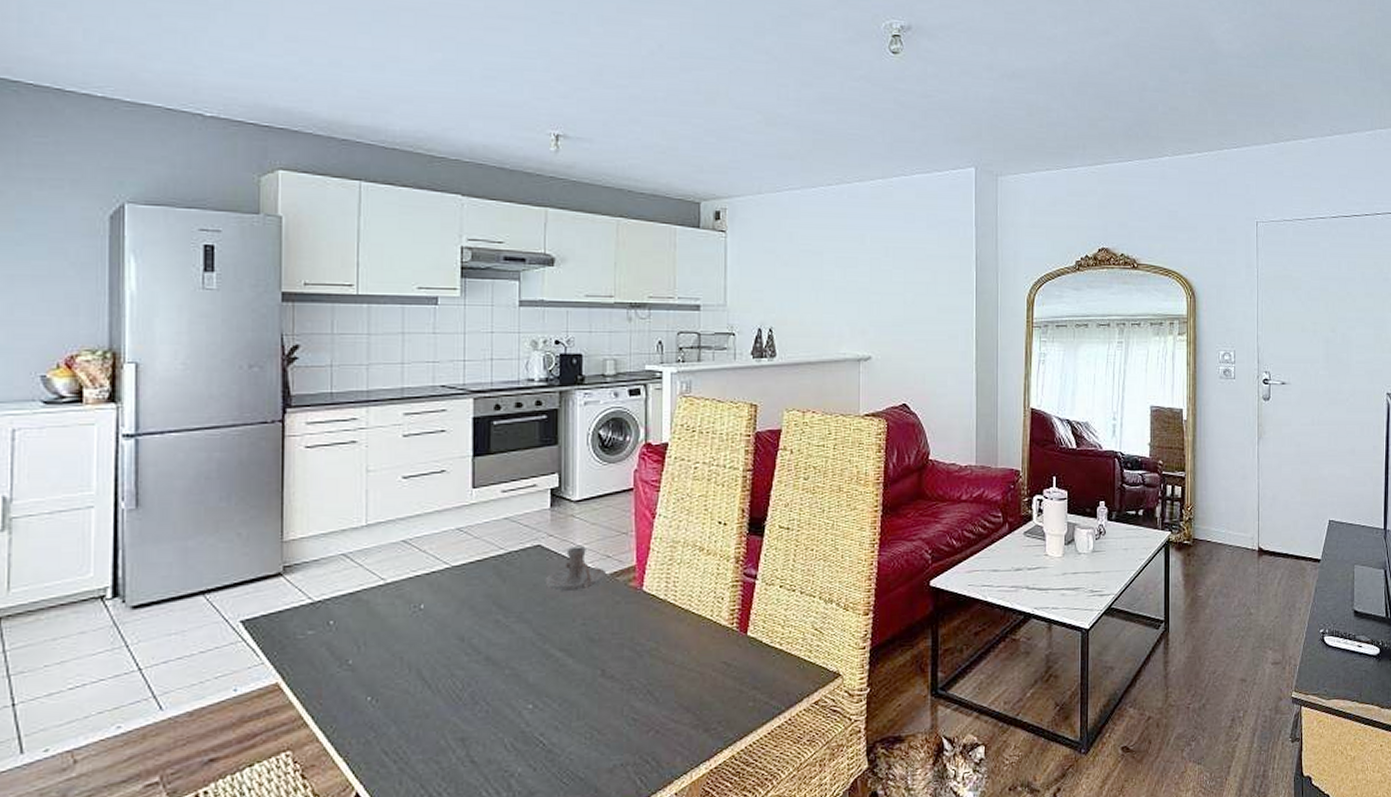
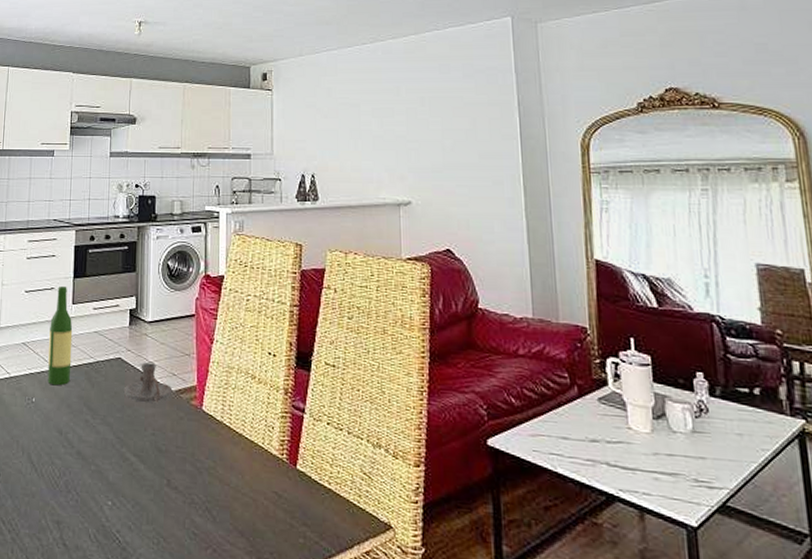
wine bottle: none [441,468,474,587] -> present [47,287,73,386]

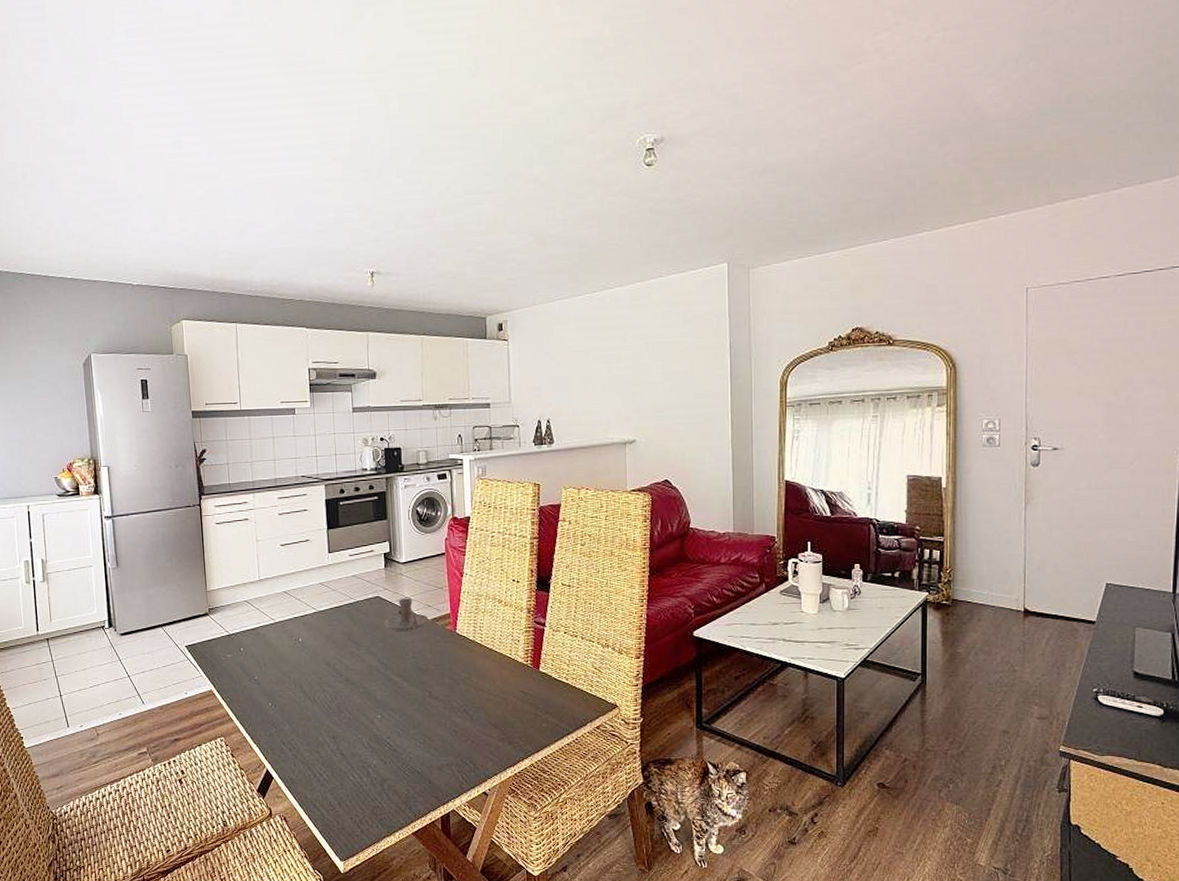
wine bottle: present [47,287,73,386] -> none [308,538,334,626]

